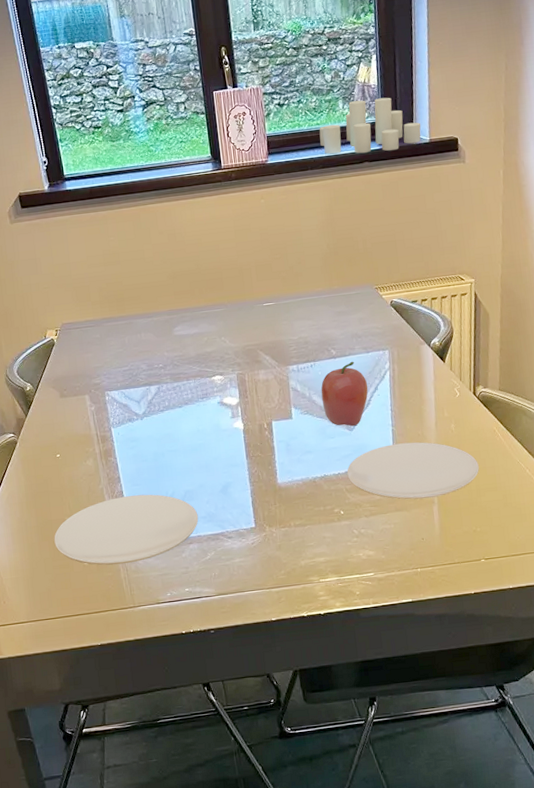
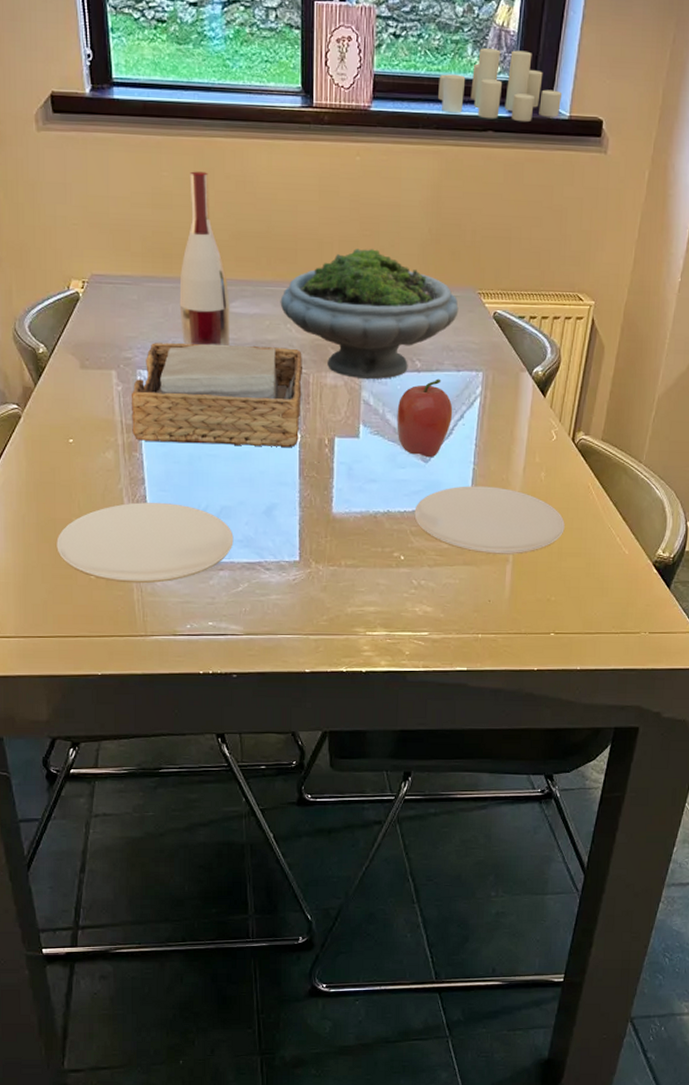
napkin holder: none [102,356,242,448] -> present [130,342,303,448]
wine bottle: none [131,231,177,367] -> present [179,171,230,346]
planter: none [213,268,361,371] -> present [280,248,459,379]

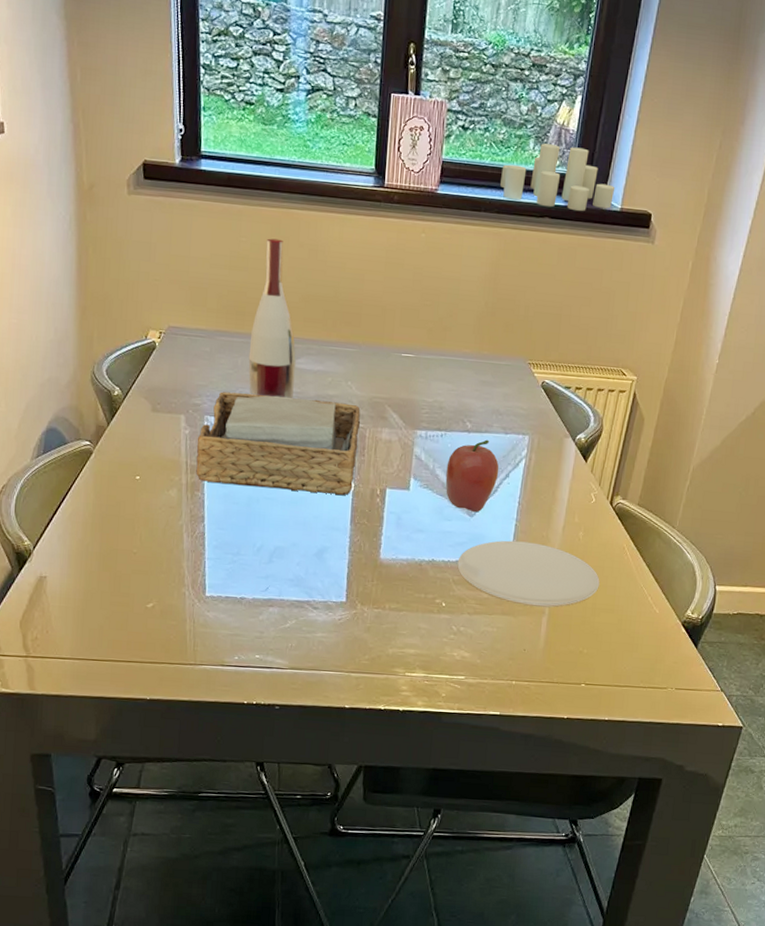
plate: present [56,502,234,584] -> none [116,538,285,615]
planter: present [280,248,459,379] -> none [342,316,510,437]

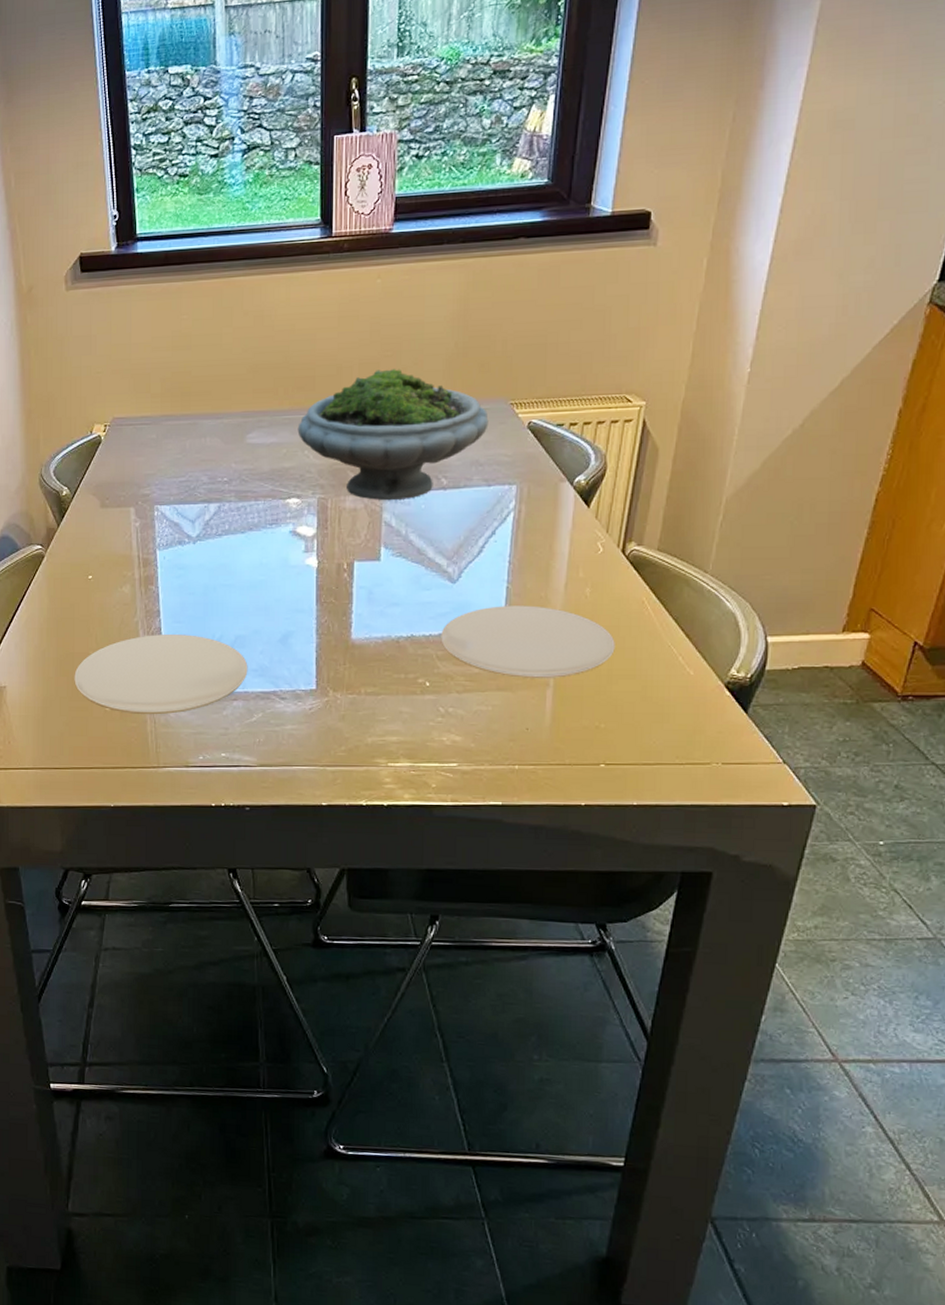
plate: none [116,538,285,615] -> present [74,634,248,715]
napkin holder: present [196,391,361,496] -> none [148,474,321,575]
wine bottle: present [248,238,296,398] -> none [197,311,247,479]
planter: none [342,316,510,437] -> present [297,369,489,500]
fruit: present [445,439,499,513] -> none [421,495,483,578]
candle: present [500,143,615,212] -> none [464,152,603,226]

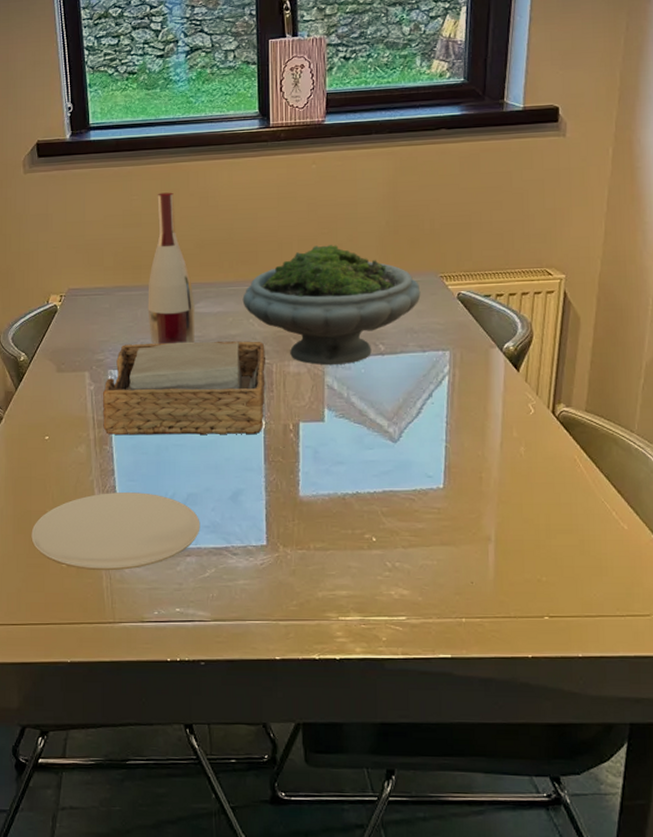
napkin holder: none [148,474,321,575] -> present [102,341,266,435]
wine bottle: none [197,311,247,479] -> present [148,192,195,345]
plate: present [441,605,615,679] -> none [385,463,551,534]

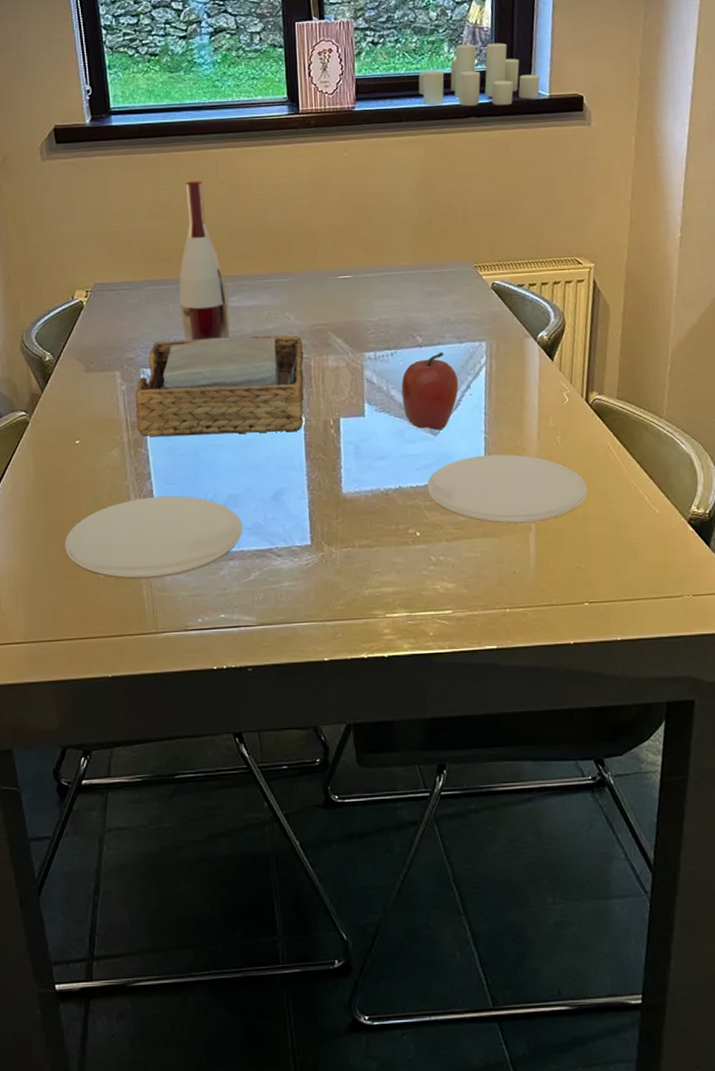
planter: present [242,245,421,365] -> none [277,235,456,358]
fruit: none [362,360,421,438] -> present [401,352,459,431]
plate: none [385,463,551,534] -> present [427,454,588,524]
candle: none [389,55,515,119] -> present [418,43,541,107]

